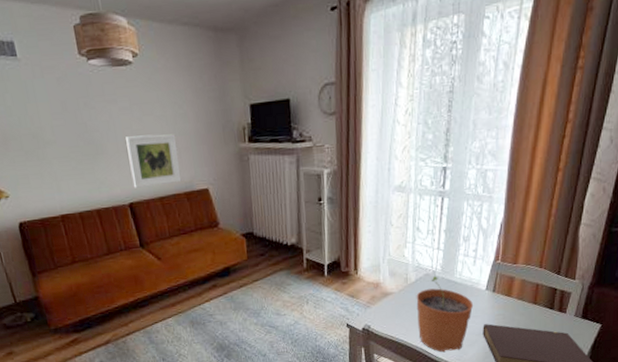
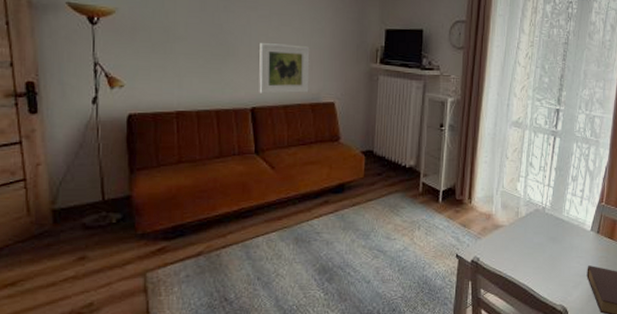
plant pot: present [416,276,474,353] -> none [525,212,579,293]

